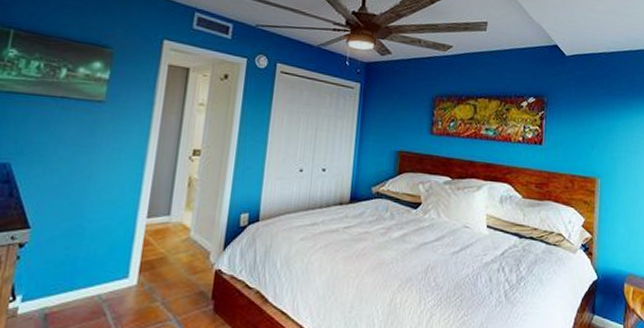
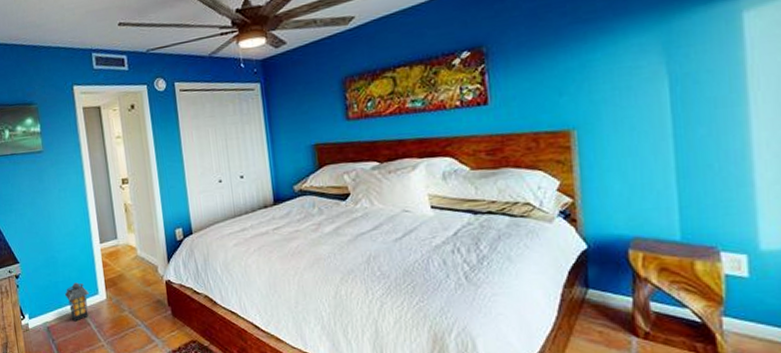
lantern: none [81,261,116,310] -> present [64,282,89,322]

